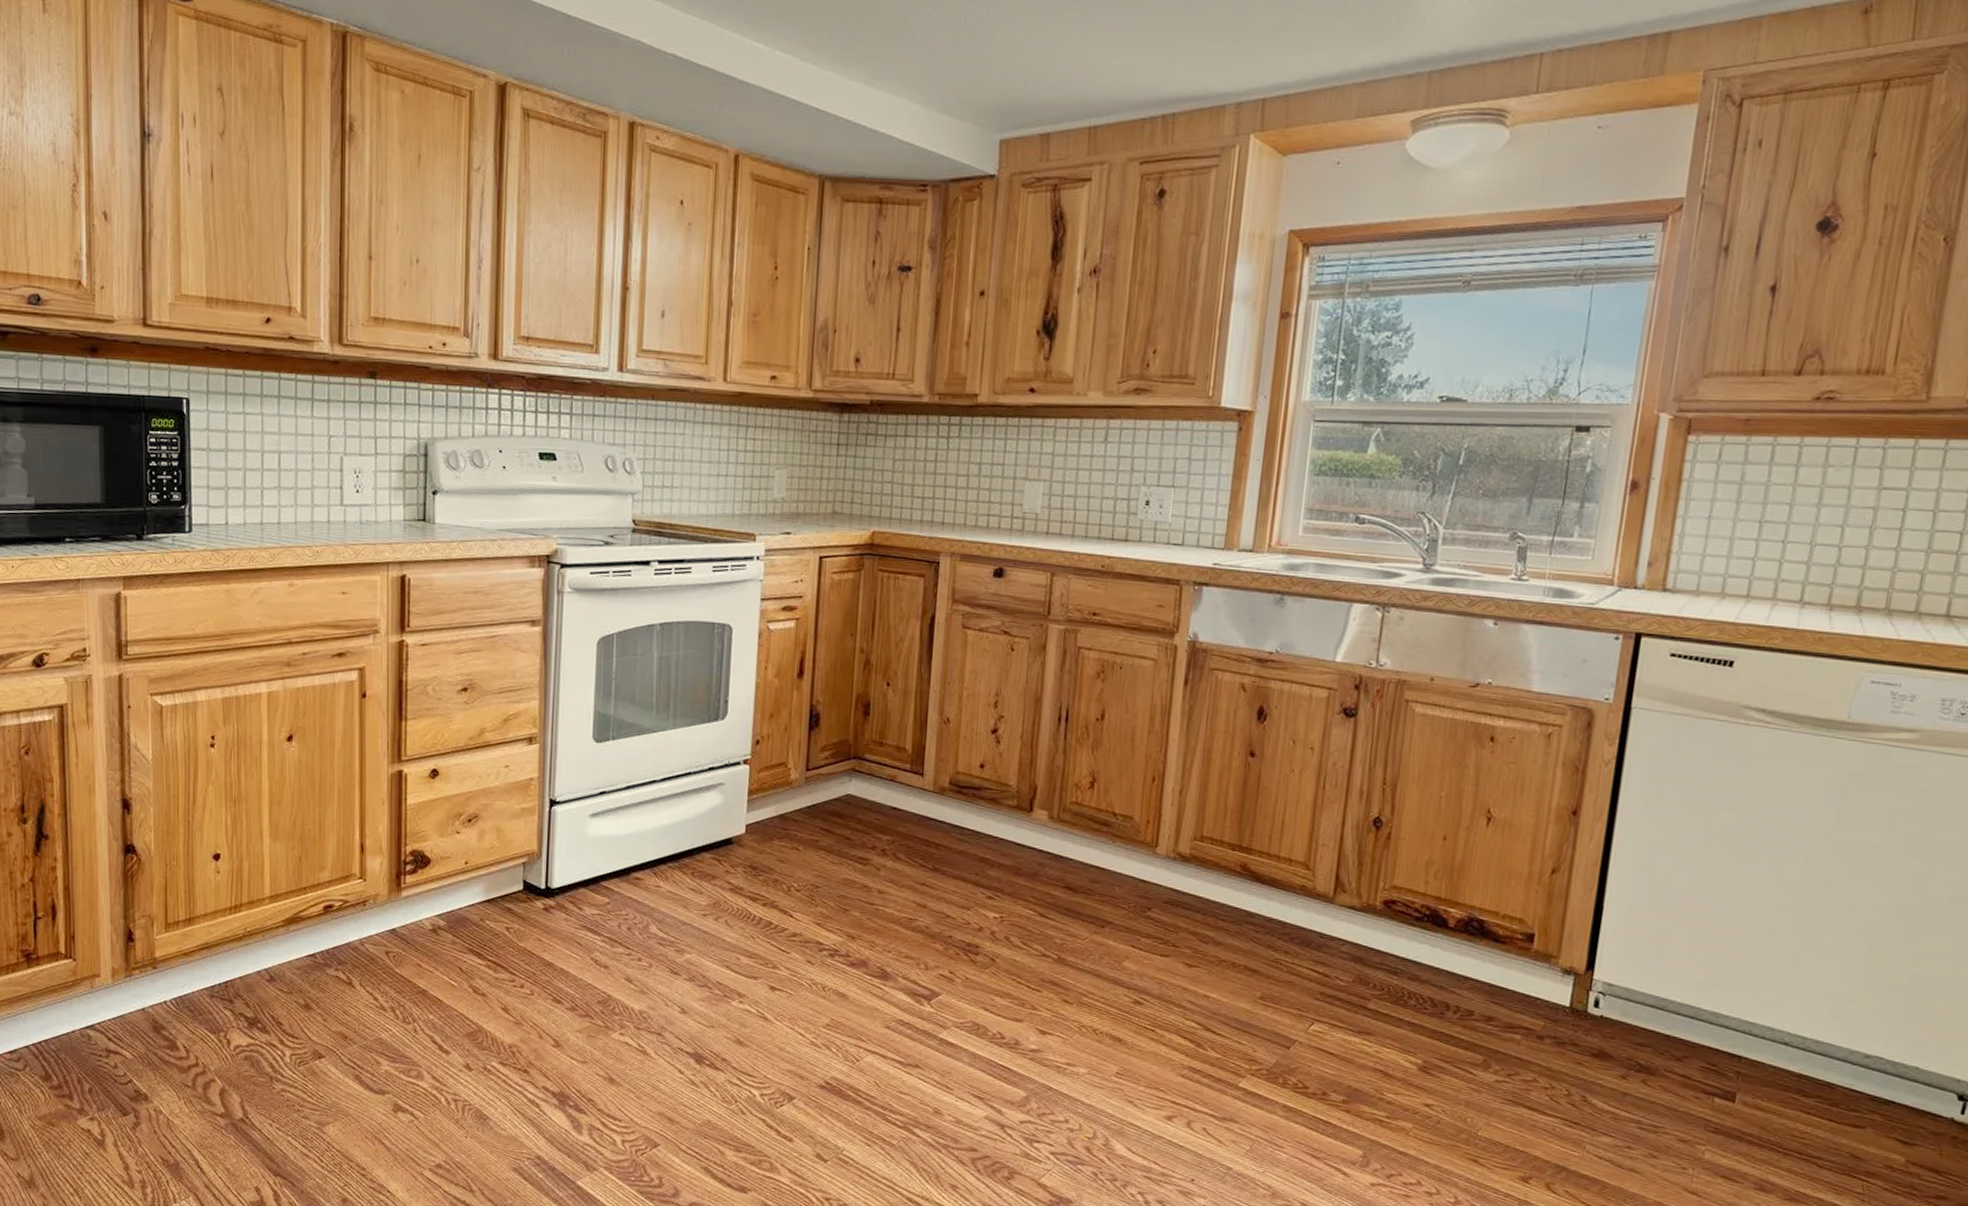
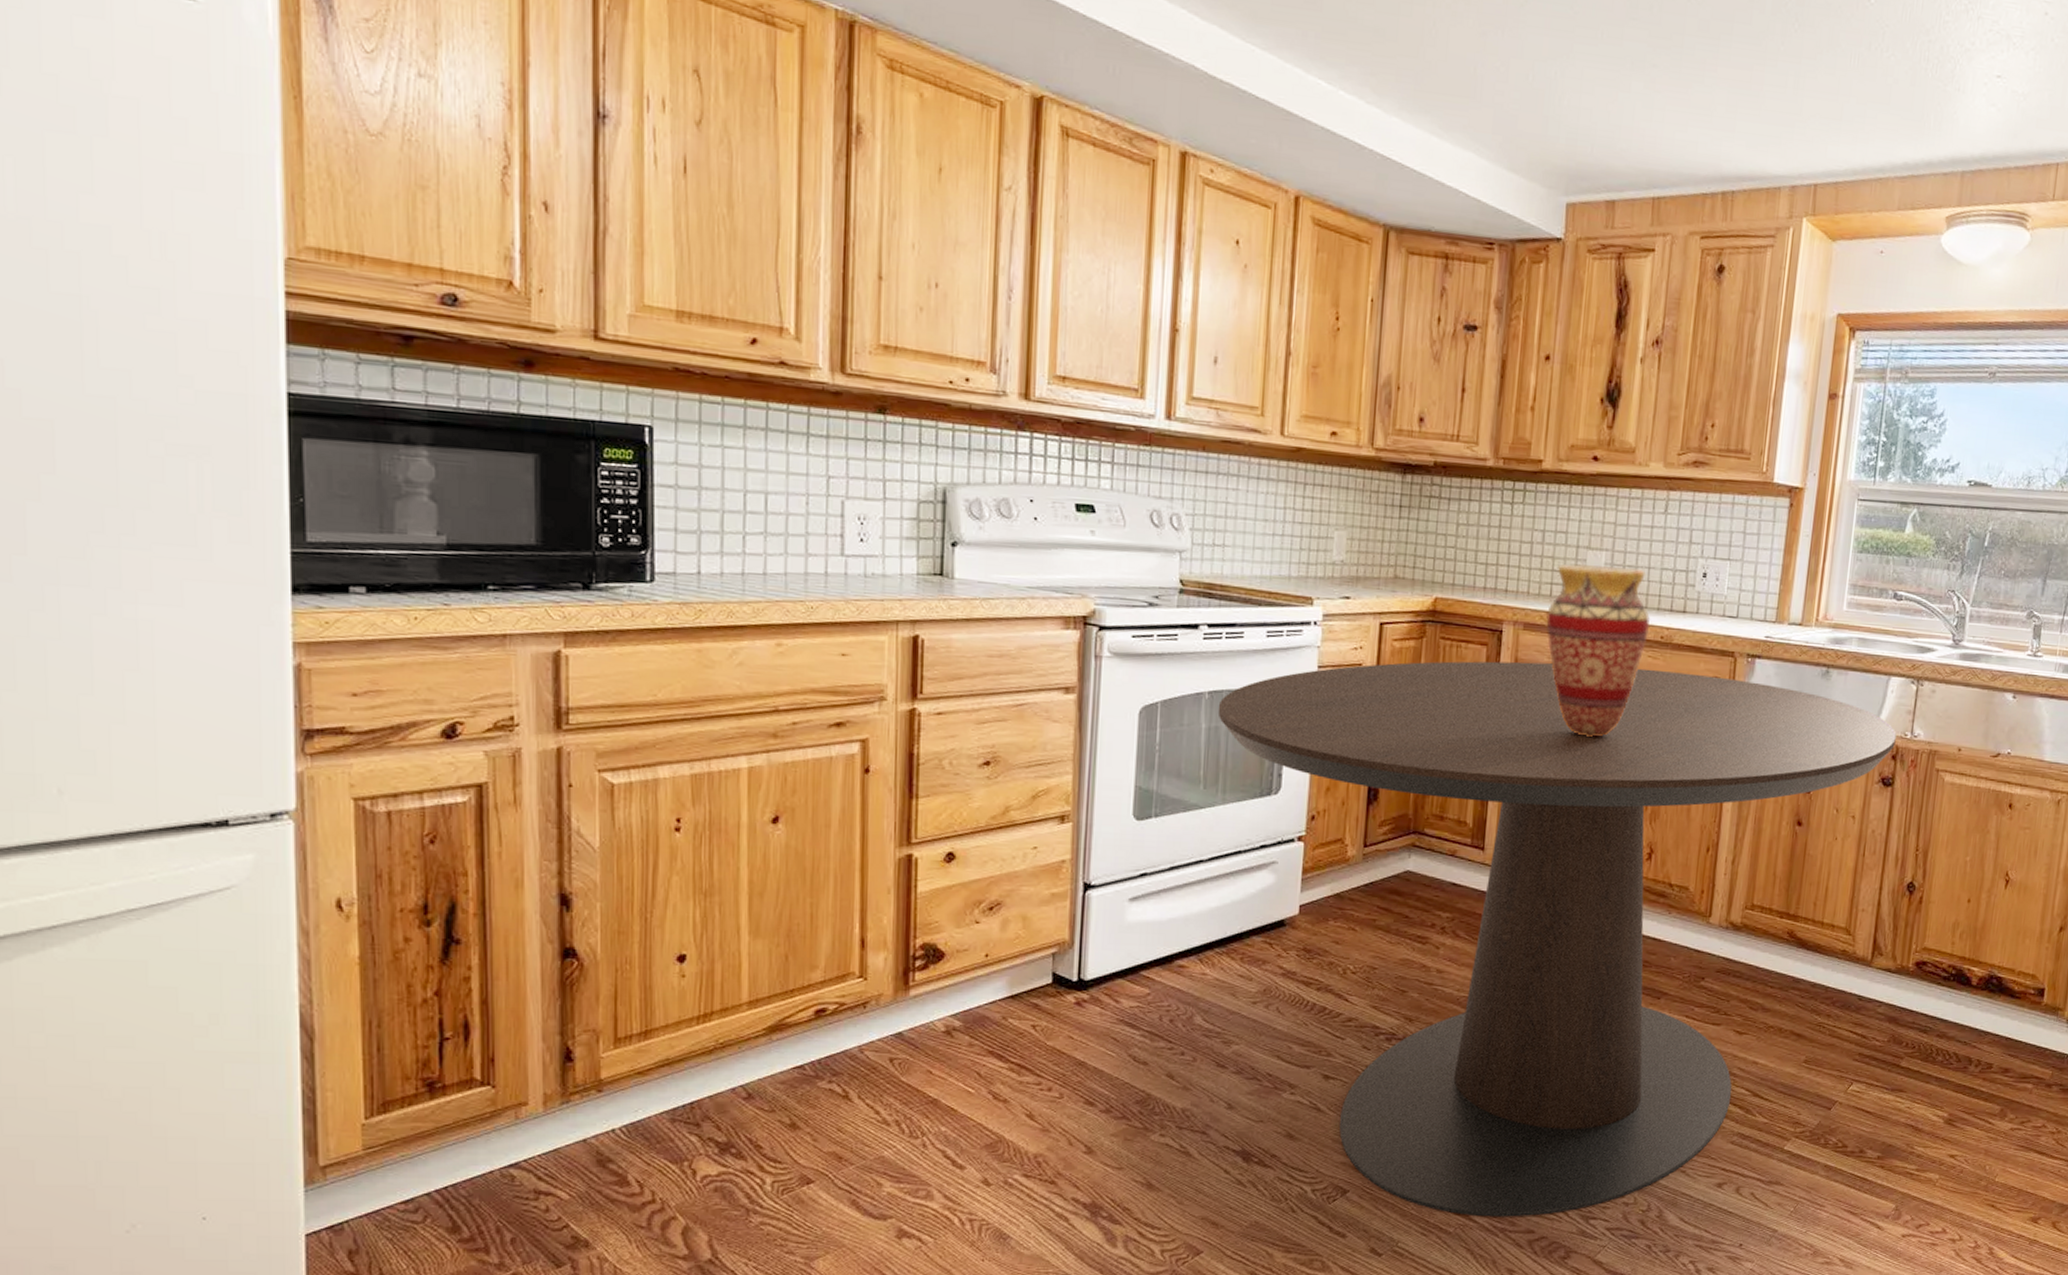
dining table: none [668,592,1360,1135] -> present [1217,661,1897,1217]
vase: none [983,494,1091,666] -> present [1546,563,1651,737]

